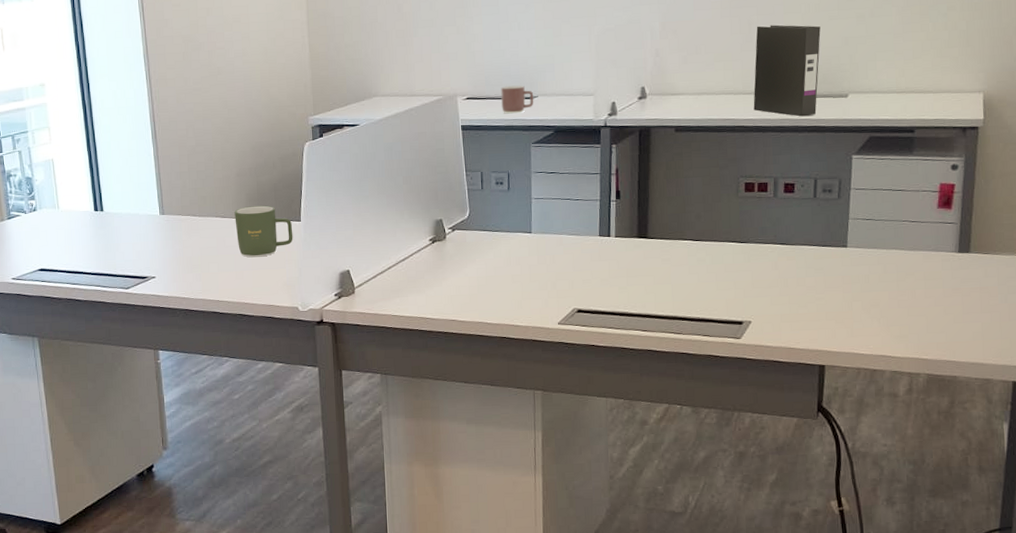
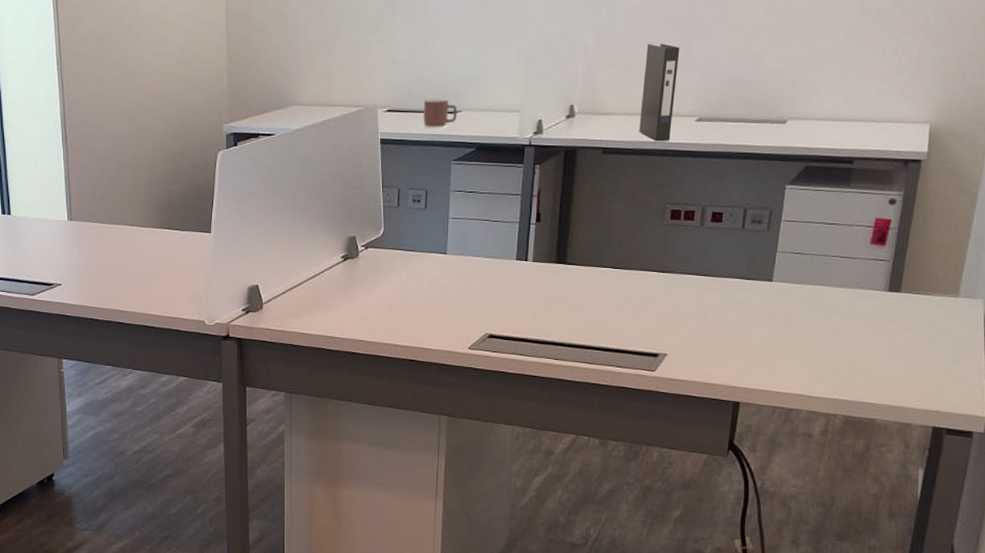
mug: present [234,205,293,258] -> none [144,215,203,268]
binder: none [708,26,742,118] -> present [639,43,680,141]
binder: present [753,24,821,117] -> none [686,43,763,142]

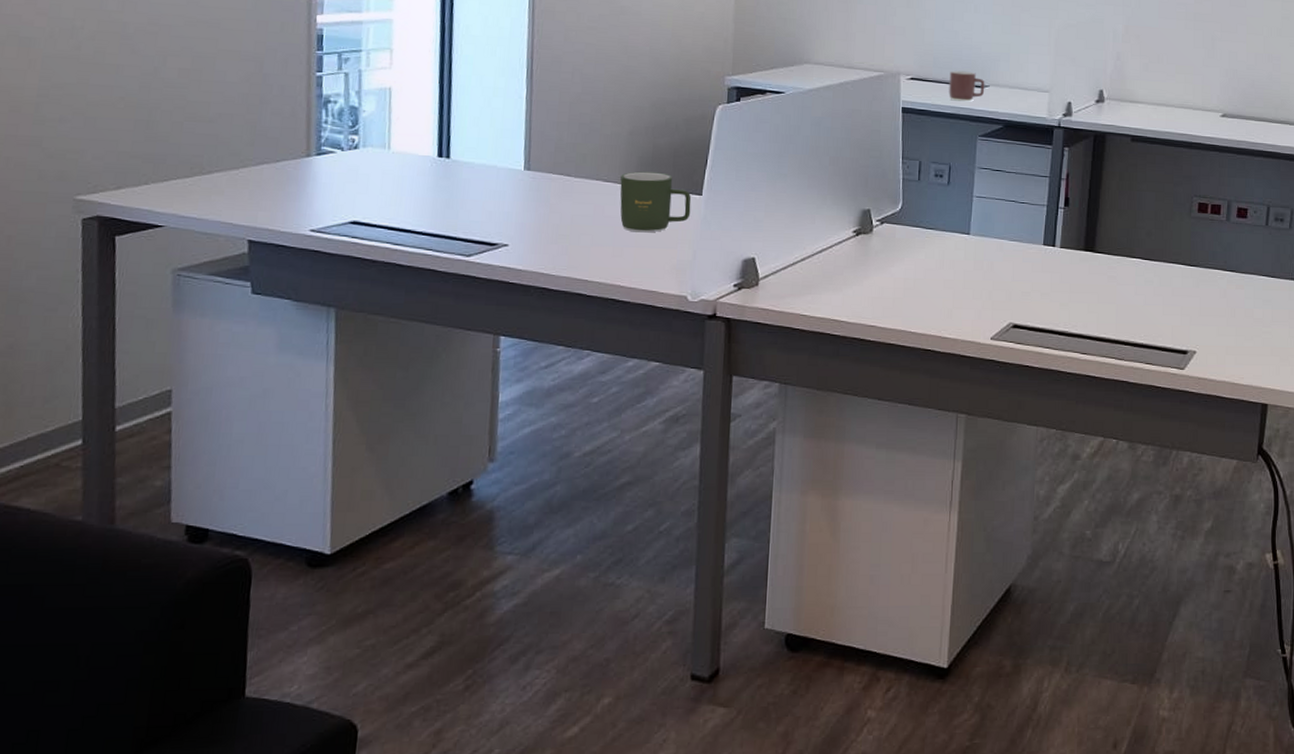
mug: none [144,215,203,268] -> present [620,171,692,233]
binder: present [639,43,680,141] -> none [1167,38,1205,133]

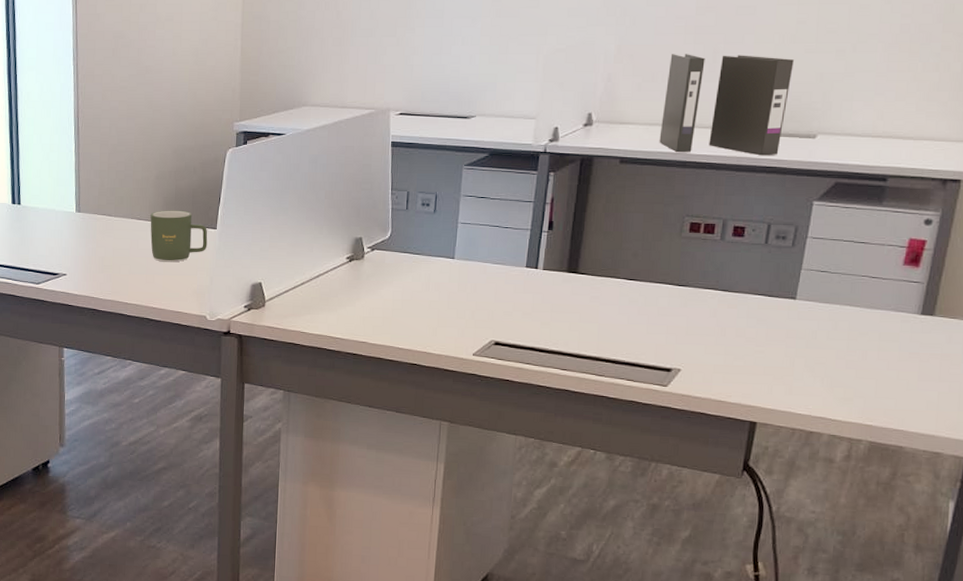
mug: present [949,70,985,102] -> none [436,103,472,133]
binder: none [1167,38,1205,133] -> present [659,54,705,152]
binder: none [1211,42,1281,141] -> present [709,55,794,156]

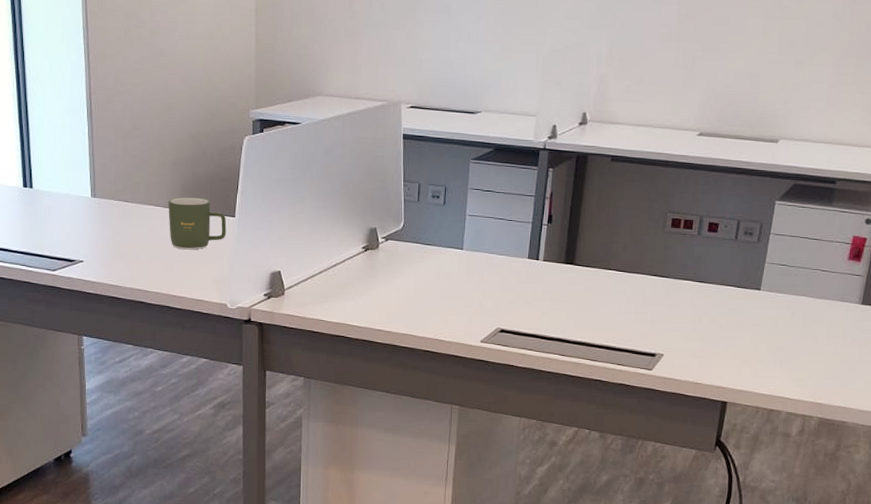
binder: present [659,54,705,152] -> none [645,59,685,152]
binder: present [709,55,794,156] -> none [688,62,760,158]

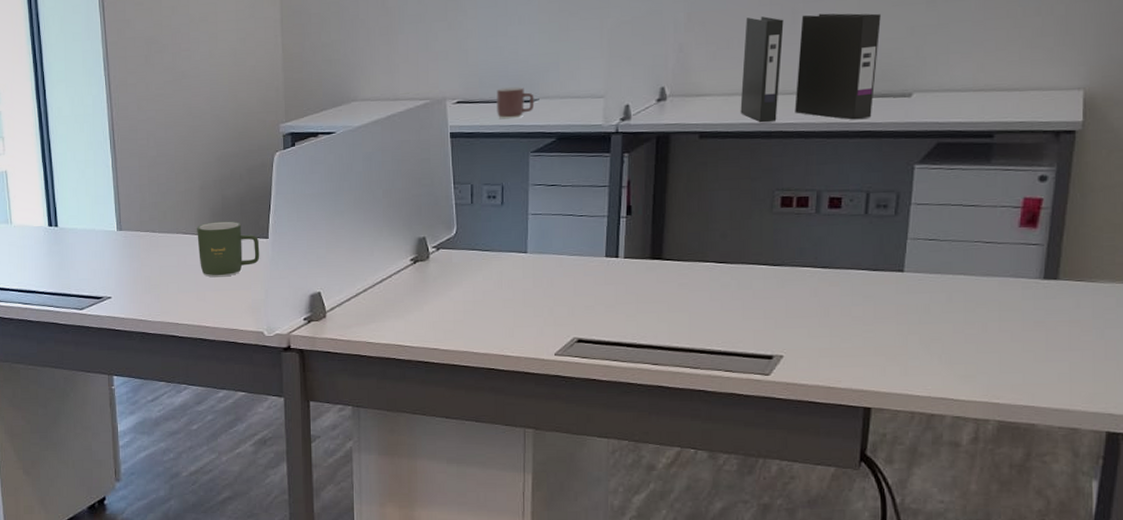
mug: none [444,98,477,127] -> present [496,87,535,119]
binder: none [645,59,685,152] -> present [740,16,784,122]
binder: none [688,62,760,158] -> present [794,13,881,120]

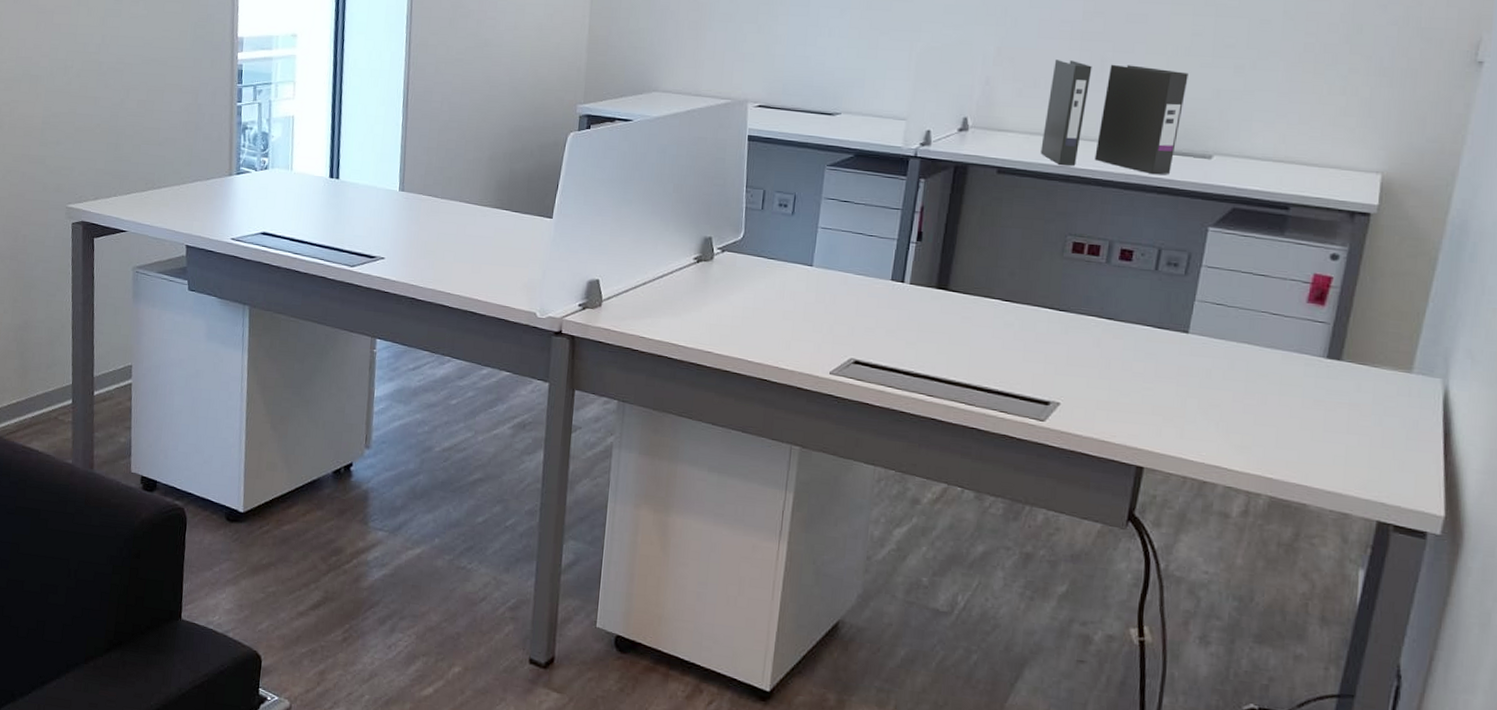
mug: present [197,221,260,277] -> none [479,194,543,252]
mug: present [496,87,535,119] -> none [797,97,837,130]

